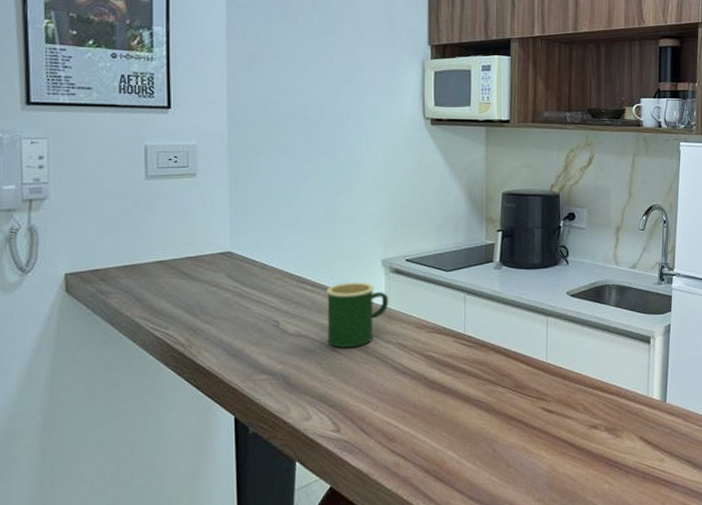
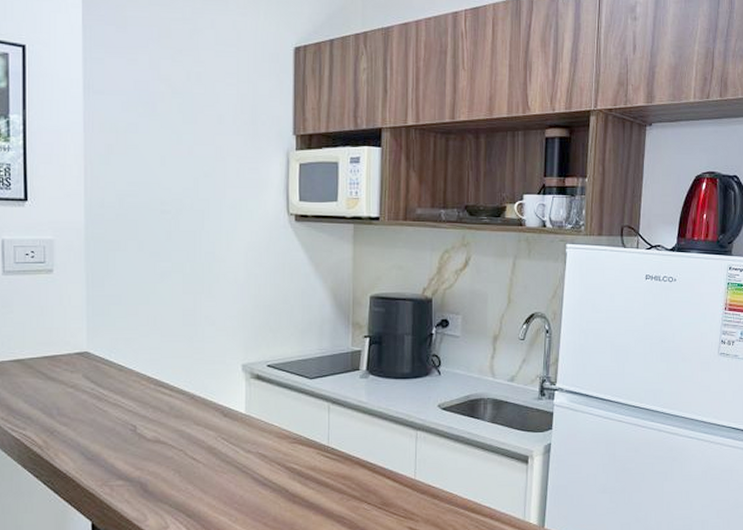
mug: present [327,282,389,348] -> none [185,387,249,456]

